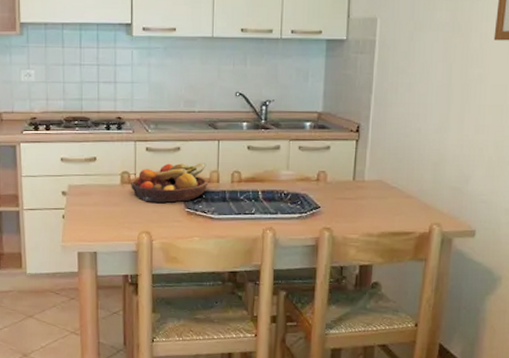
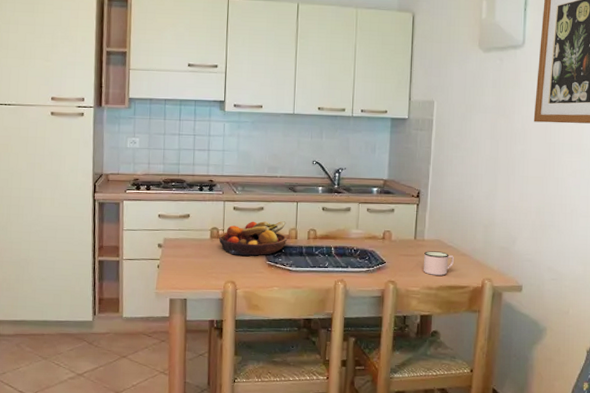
mug: none [362,193,399,221] -> present [423,251,455,276]

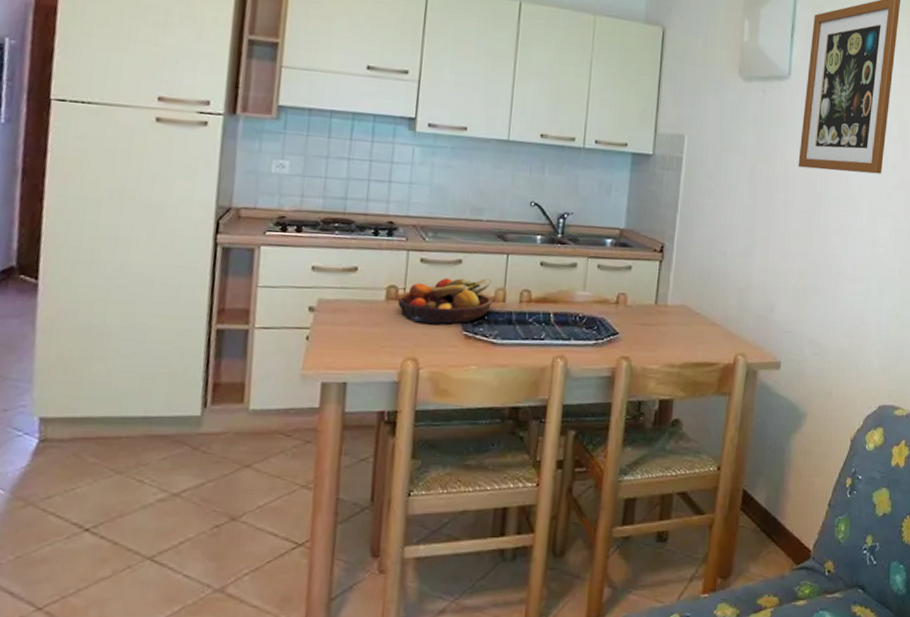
mug: present [423,251,455,276] -> none [664,319,703,350]

